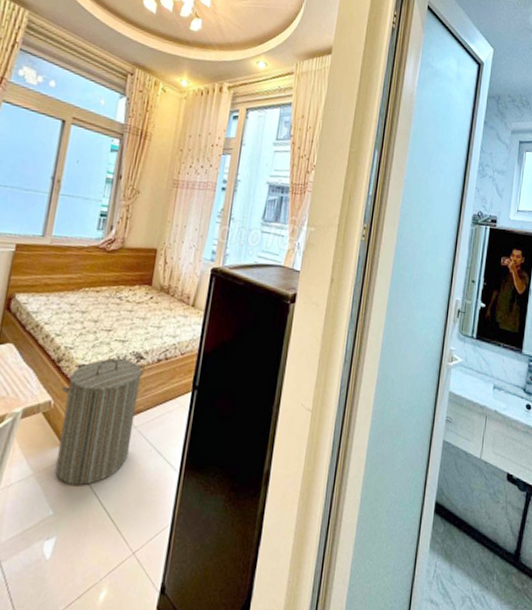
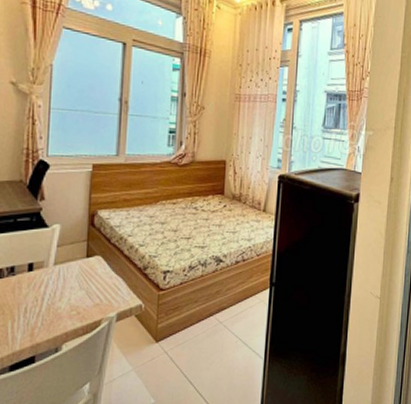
laundry hamper: present [55,358,145,485] -> none [150,263,225,376]

